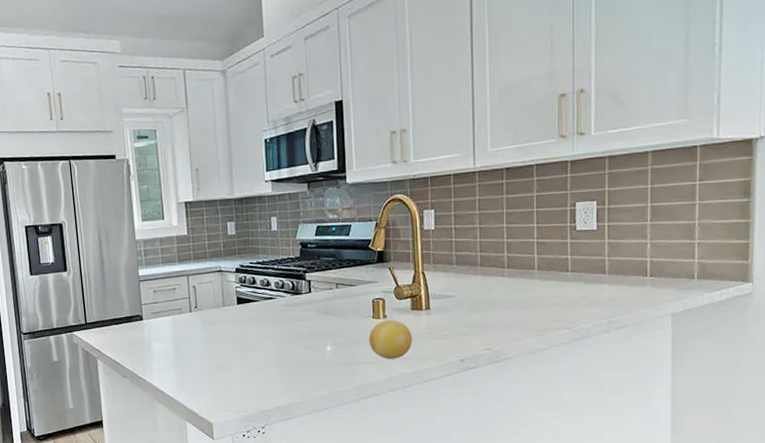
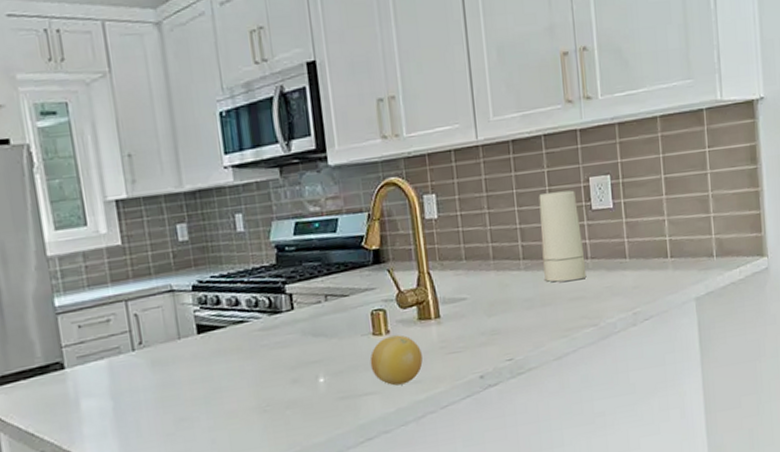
canister: none [526,212,566,290] -> present [538,190,587,283]

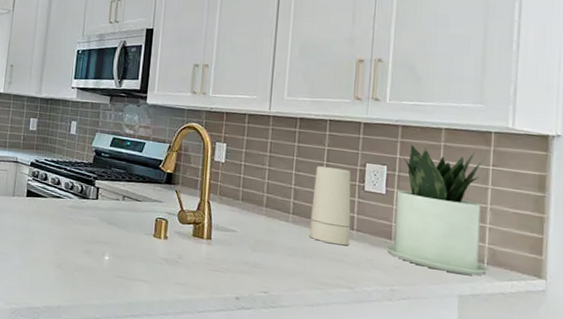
fruit: present [370,335,423,386] -> none [146,241,190,283]
planter: none [622,135,719,278] -> present [385,145,489,276]

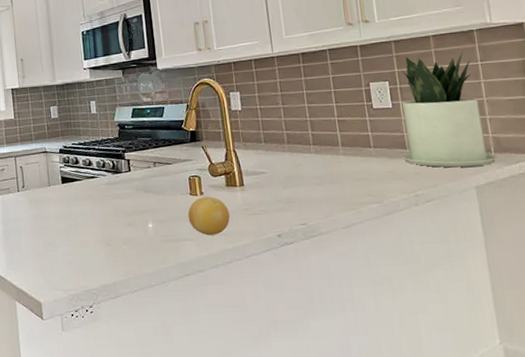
fruit: none [146,241,190,283] -> present [187,196,230,236]
canister: present [309,166,351,246] -> none [325,92,370,165]

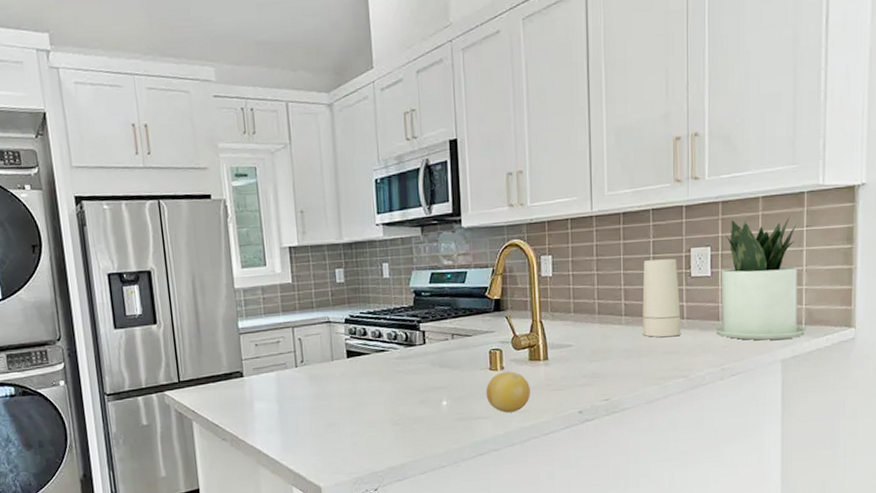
canister: none [325,92,370,165] -> present [642,258,681,338]

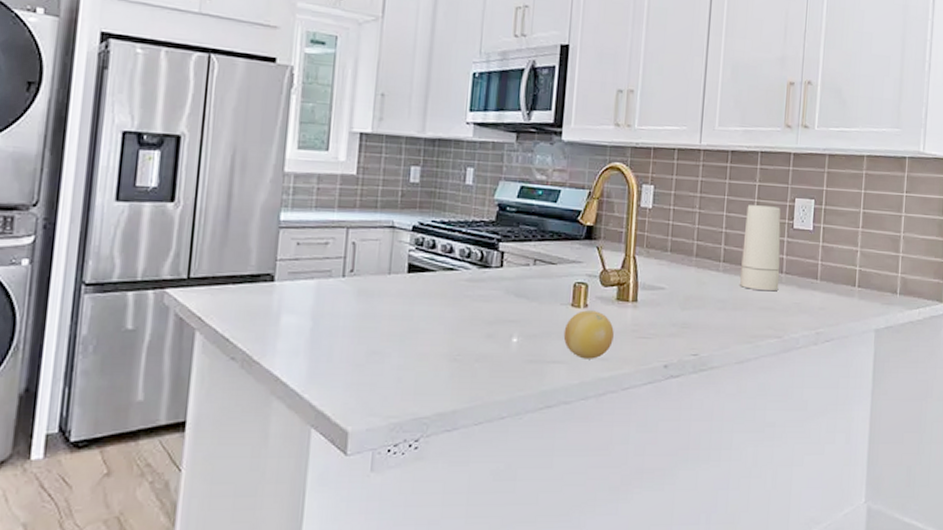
planter: present [714,215,807,341] -> none [812,175,901,307]

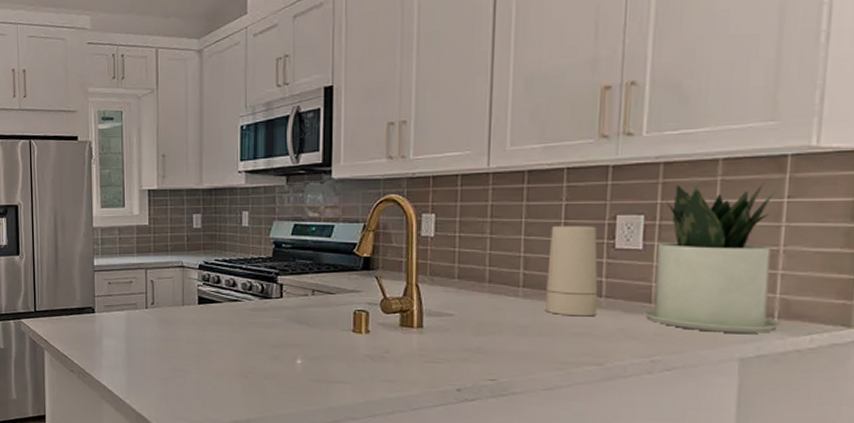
fruit: present [563,310,614,359] -> none [346,336,399,381]
planter: none [812,175,901,307] -> present [643,182,781,333]

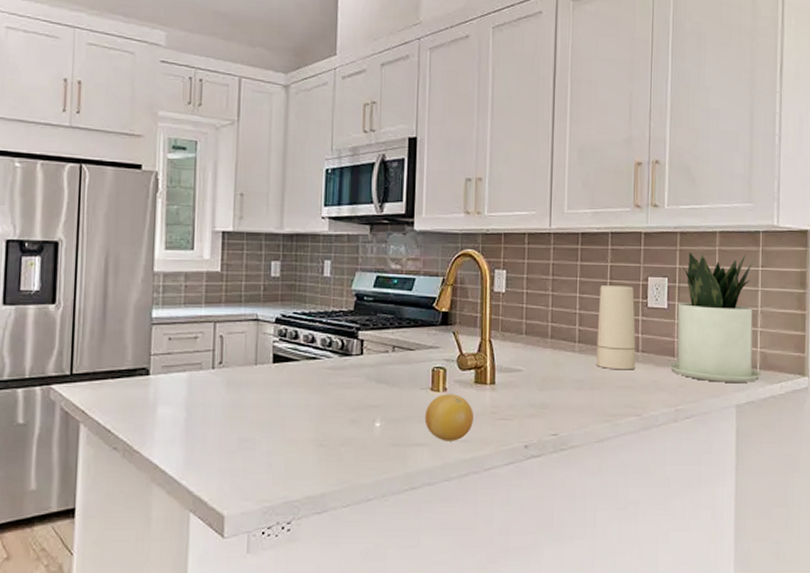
fruit: none [346,336,399,381] -> present [424,394,474,441]

